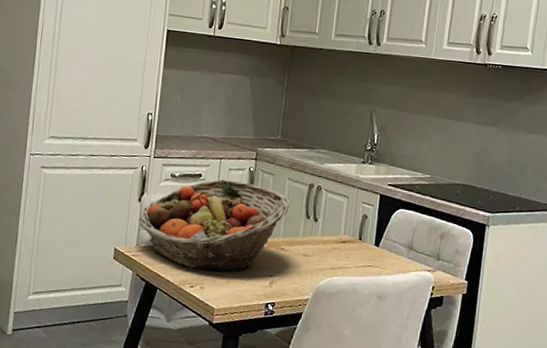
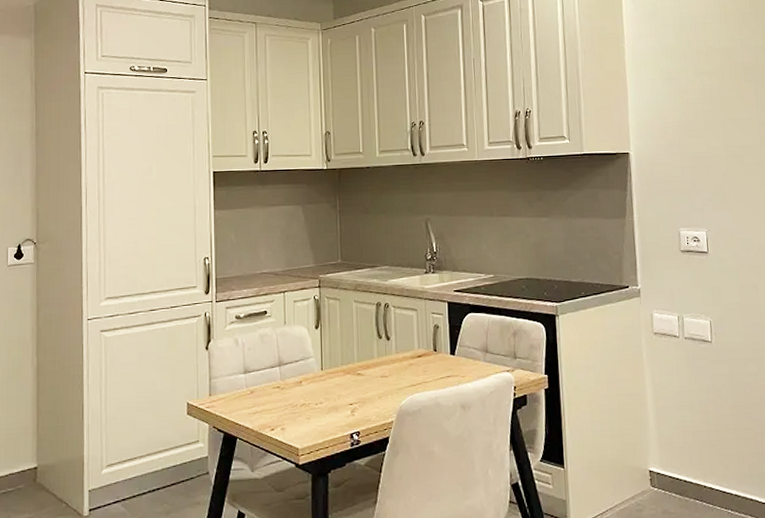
fruit basket: present [138,179,290,272] -> none [208,312,360,411]

